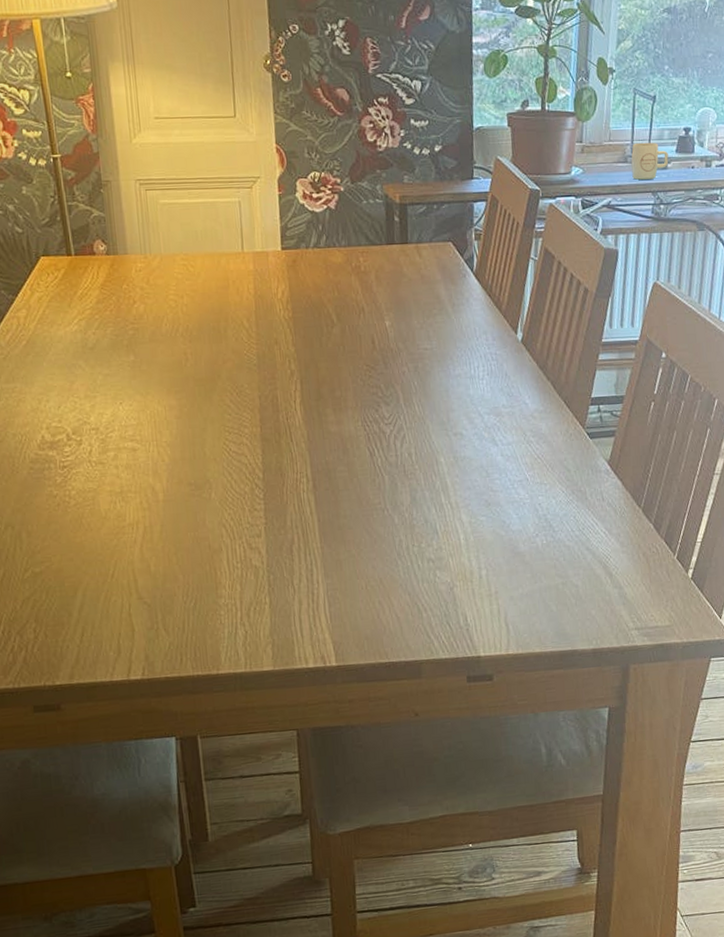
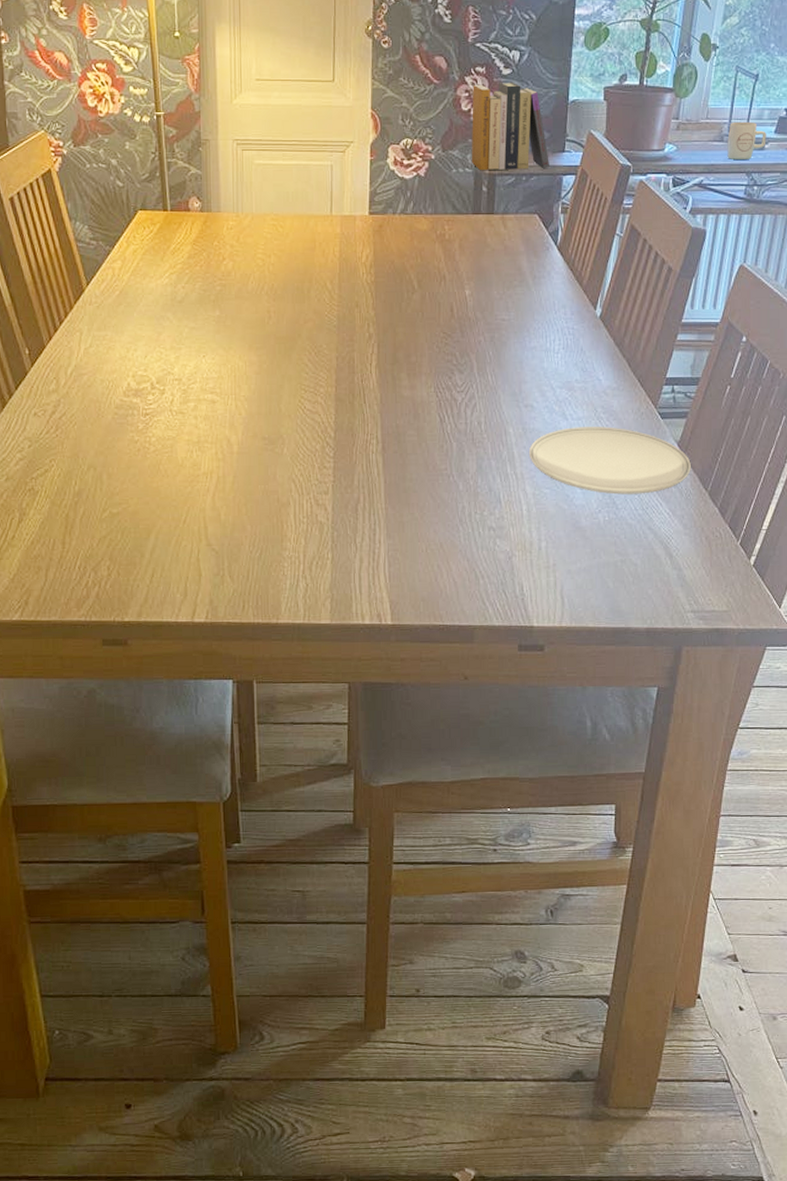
books: none [376,111,460,201] -> present [471,81,549,171]
plate: none [461,450,623,517] -> present [528,427,691,495]

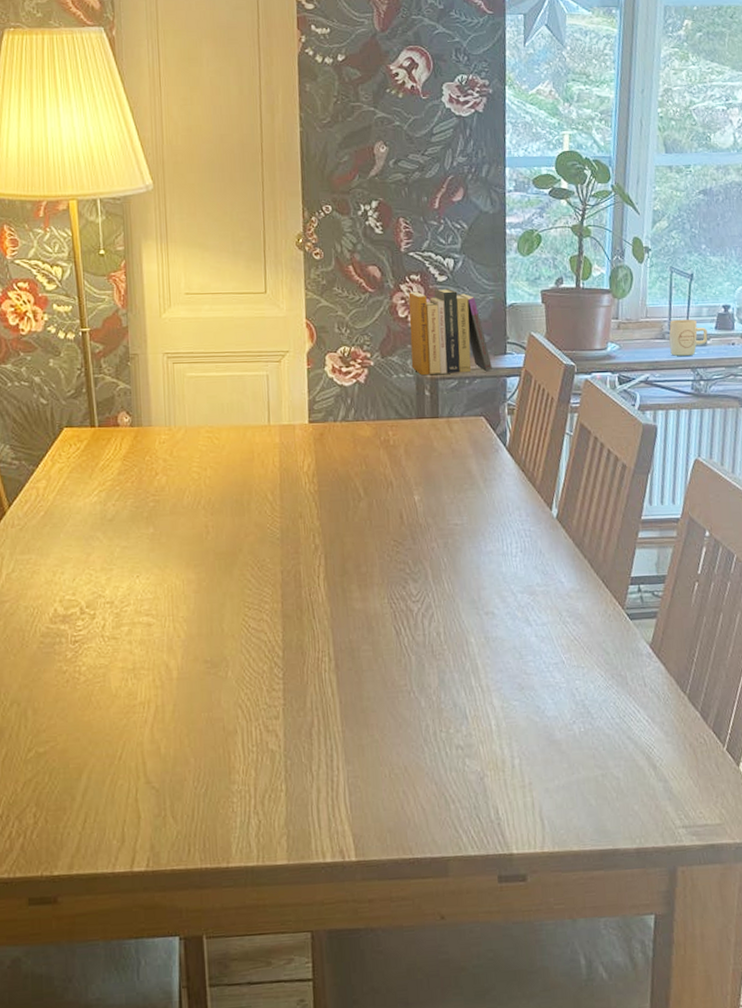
plate: present [528,427,691,495] -> none [493,631,667,703]

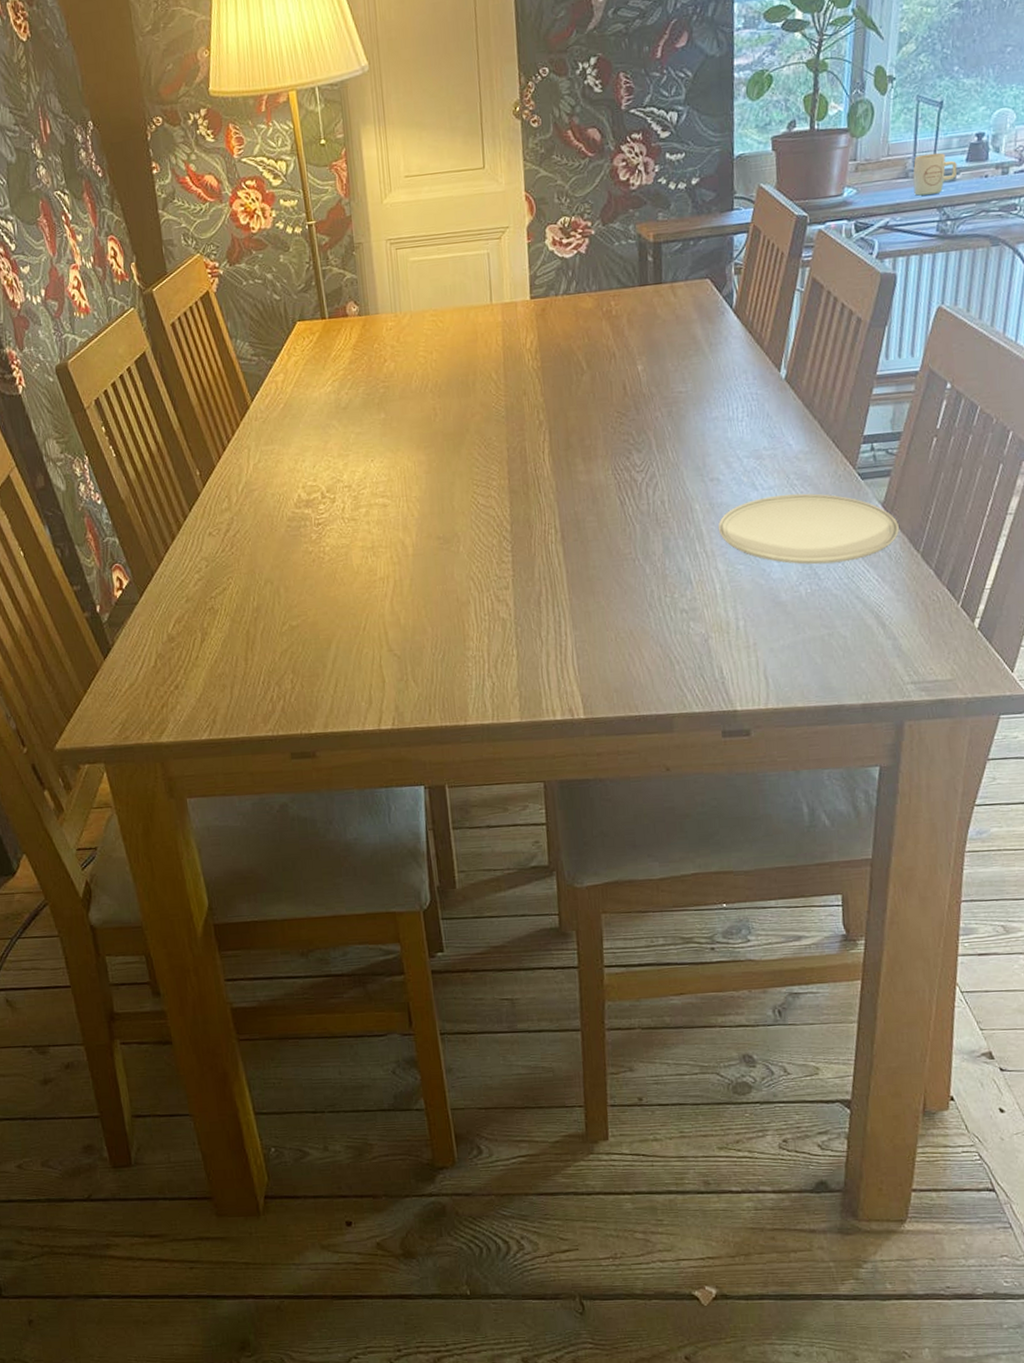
books: present [408,288,492,375] -> none [629,144,718,240]
plate: none [493,631,667,703] -> present [718,493,899,565]

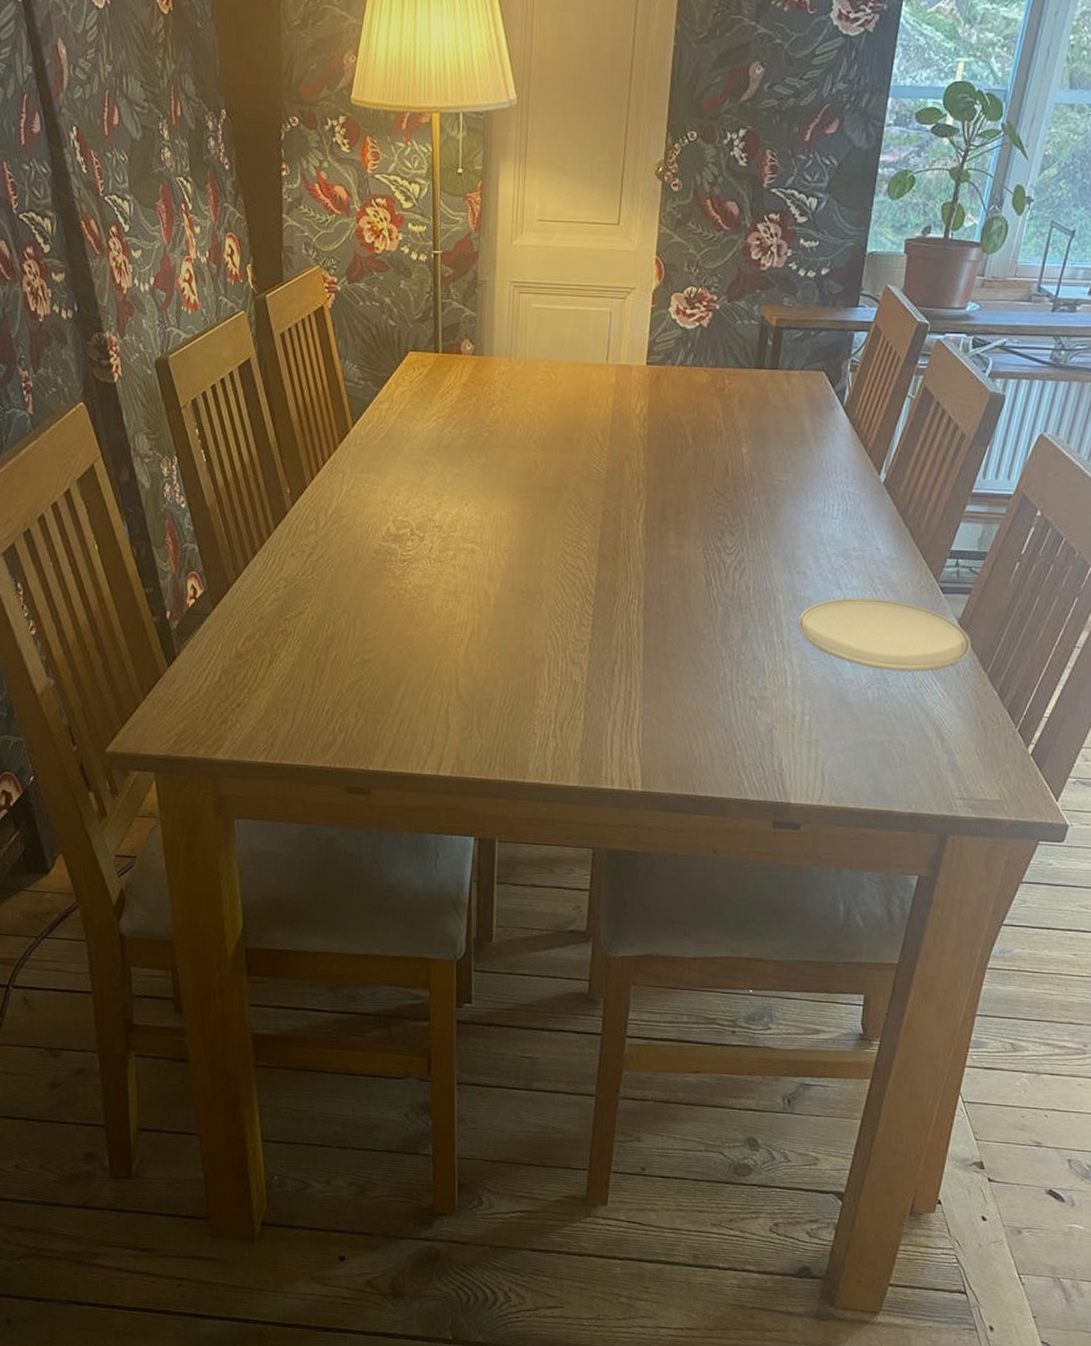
mug: present [912,153,958,196] -> none [1034,280,1079,322]

